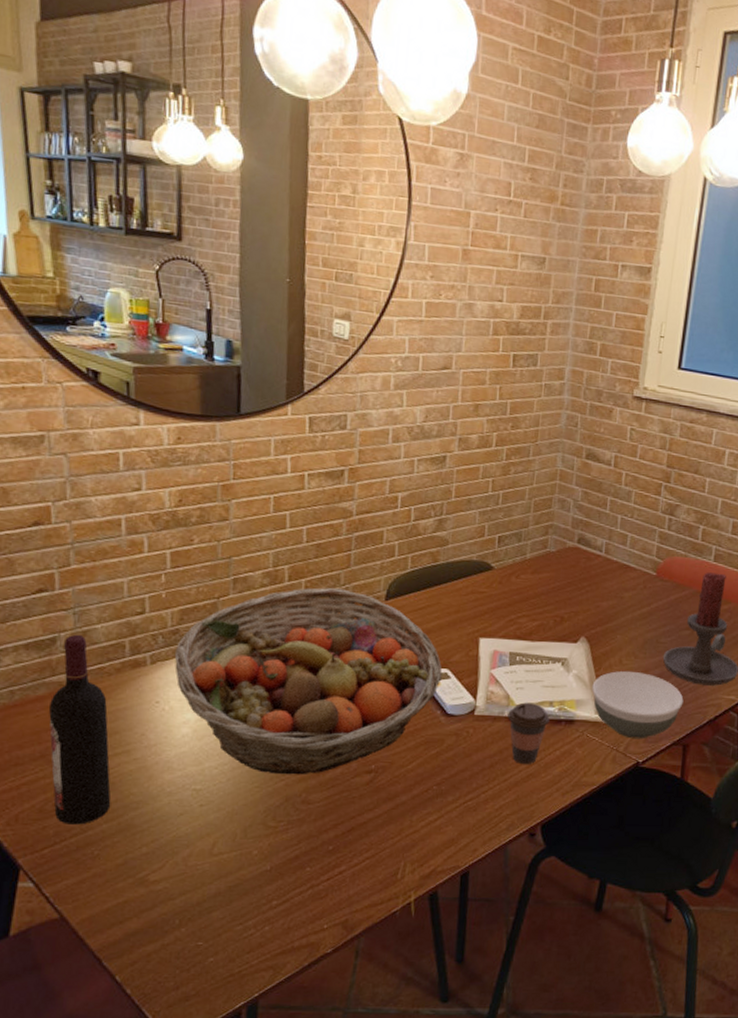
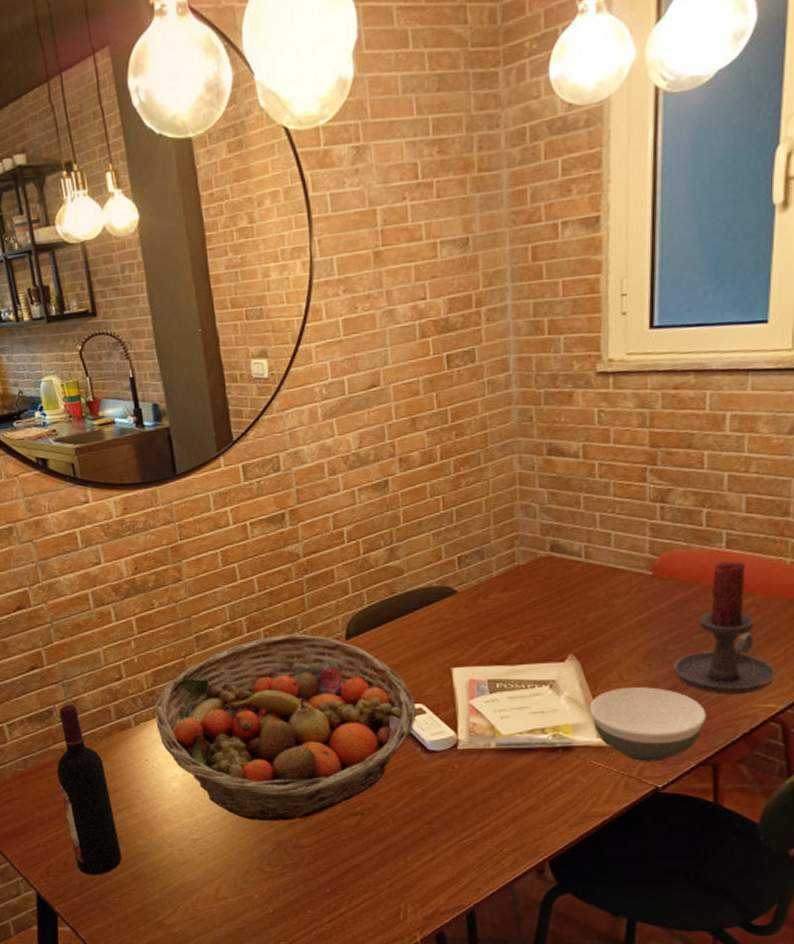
coffee cup: present [507,702,550,764] -> none [495,731,544,797]

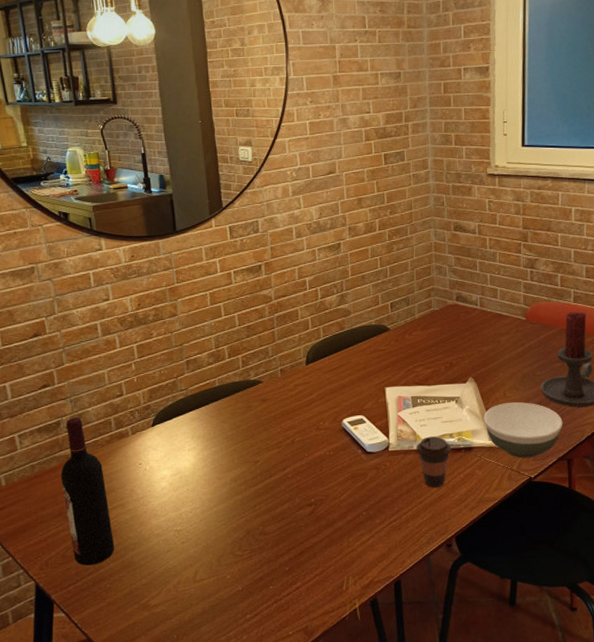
fruit basket: present [154,634,417,822] -> none [148,360,359,513]
coffee cup: none [495,731,544,797] -> present [416,436,452,488]

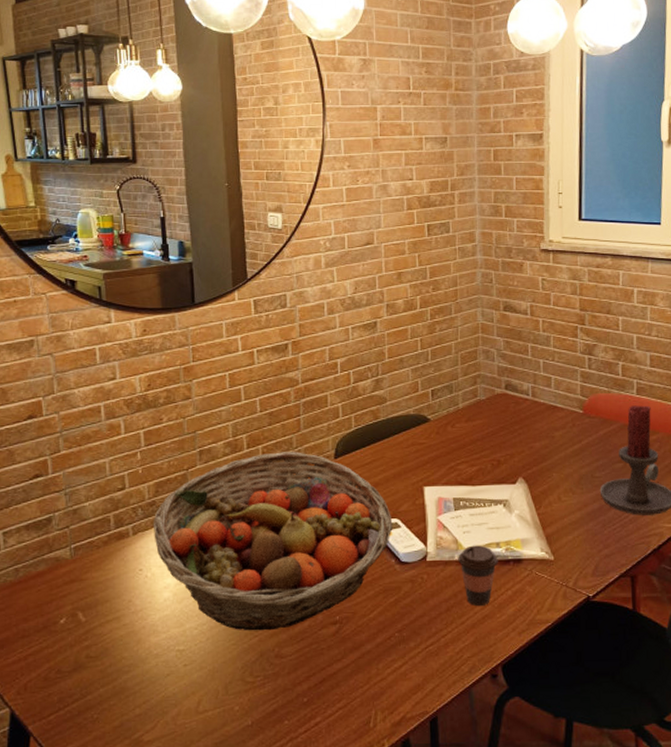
wine bottle: present [61,417,115,566] -> none [49,512,106,691]
fruit basket: none [148,360,359,513] -> present [153,452,393,631]
bowl: present [483,402,563,459] -> none [535,508,626,574]

